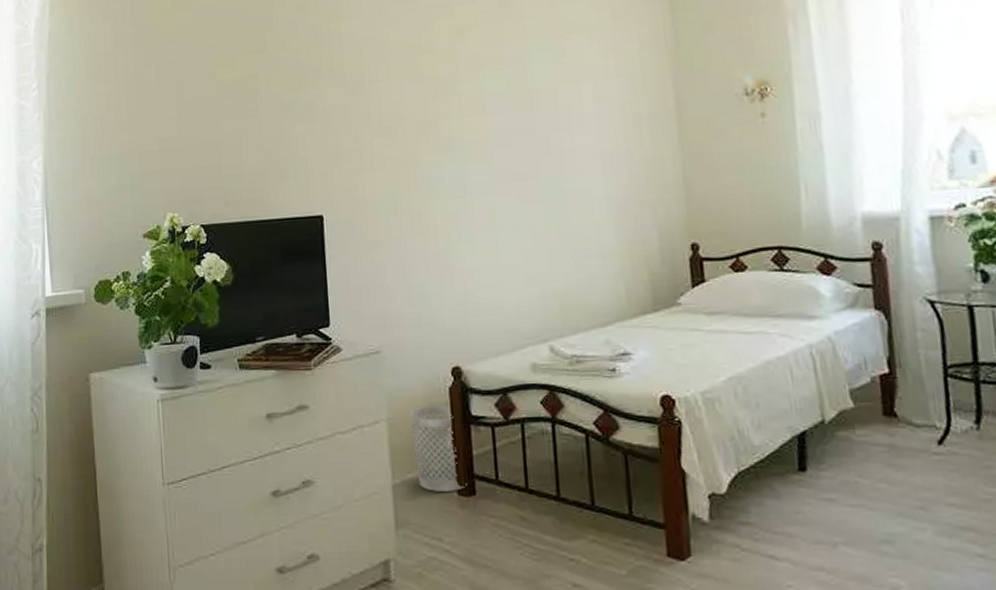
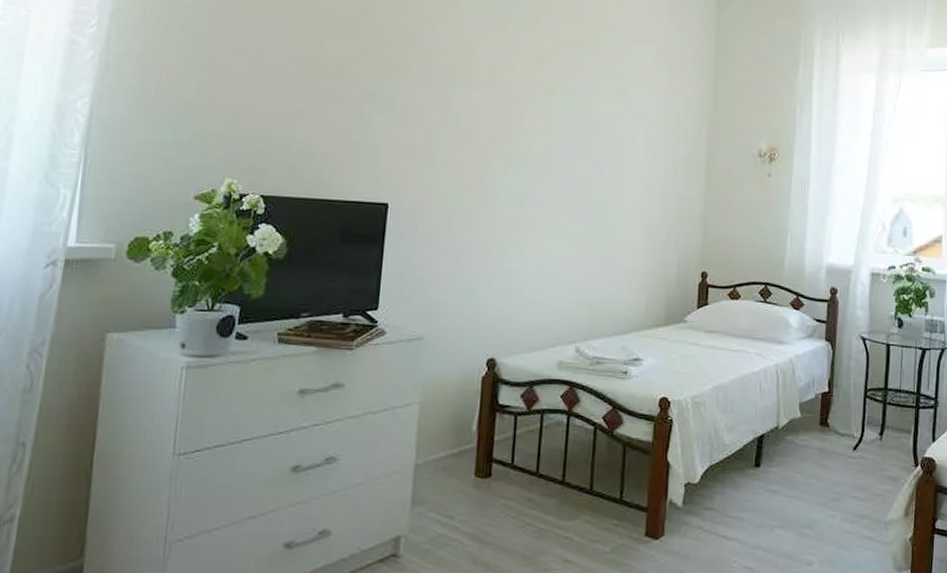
wastebasket: present [409,405,467,492] -> none [440,392,485,473]

